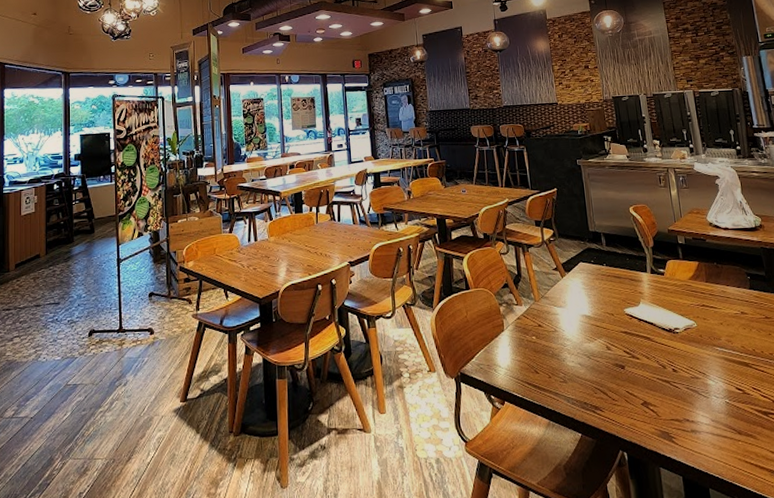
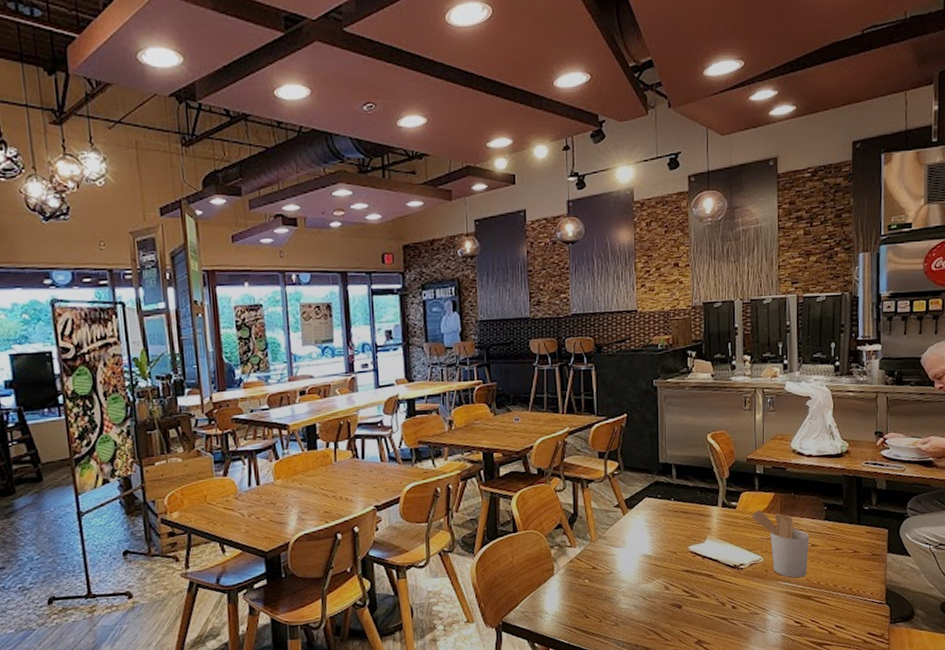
utensil holder: none [678,277,741,345] -> present [750,509,809,578]

